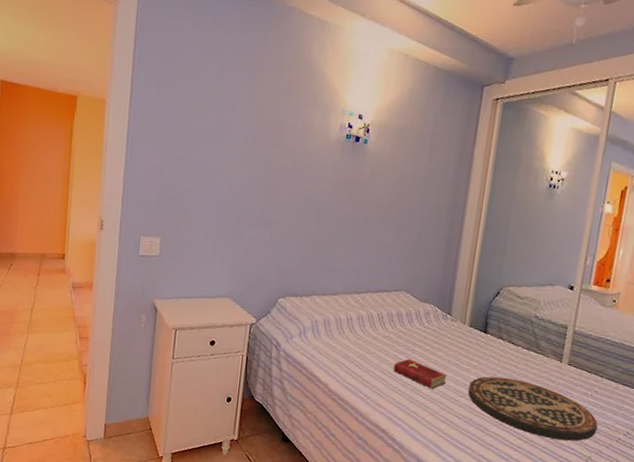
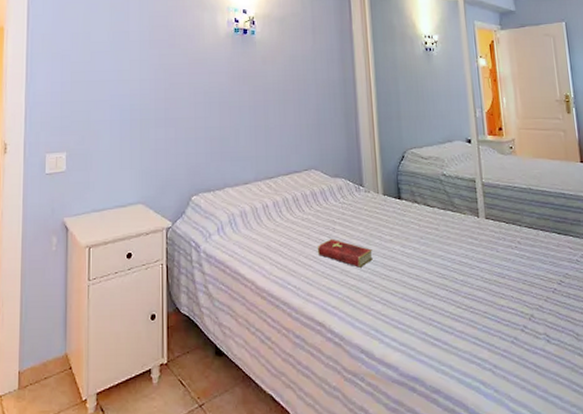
tray: present [468,376,598,441] -> none [396,242,531,301]

